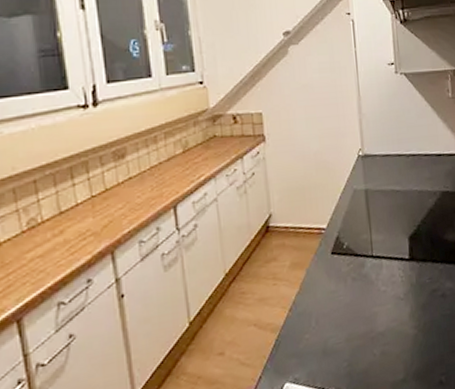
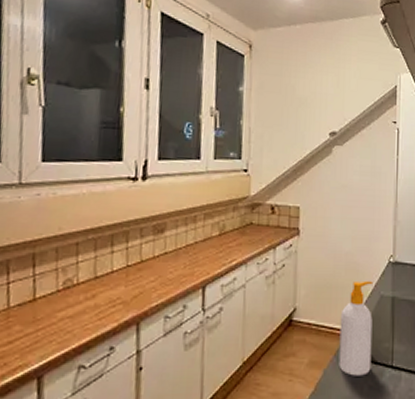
soap bottle: none [316,176,353,271] -> present [339,280,373,376]

